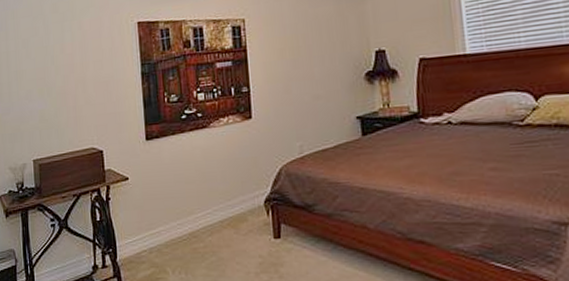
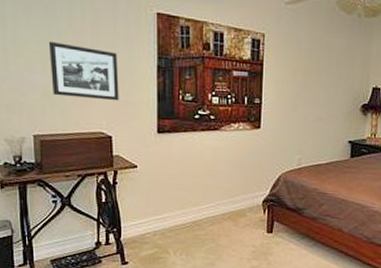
picture frame: none [44,67,108,119] -> present [48,42,119,101]

